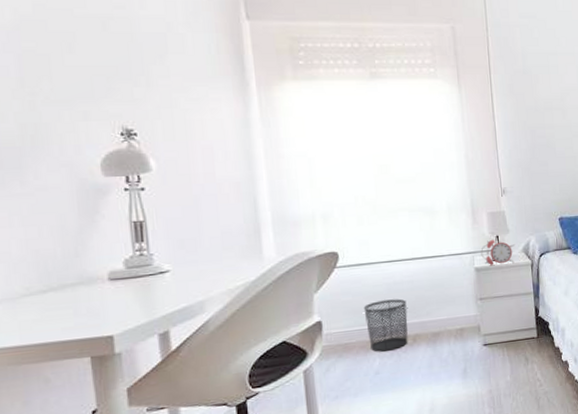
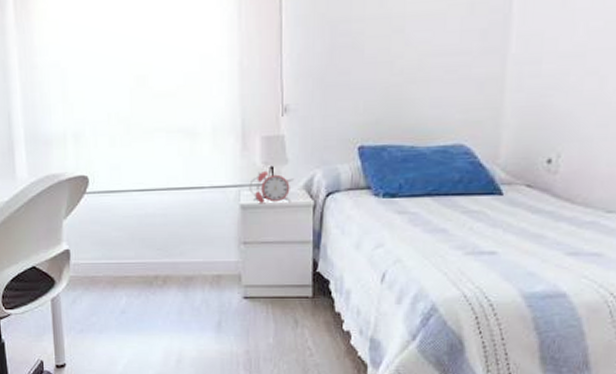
waste bin: present [363,299,408,352] -> none [112,233,158,290]

